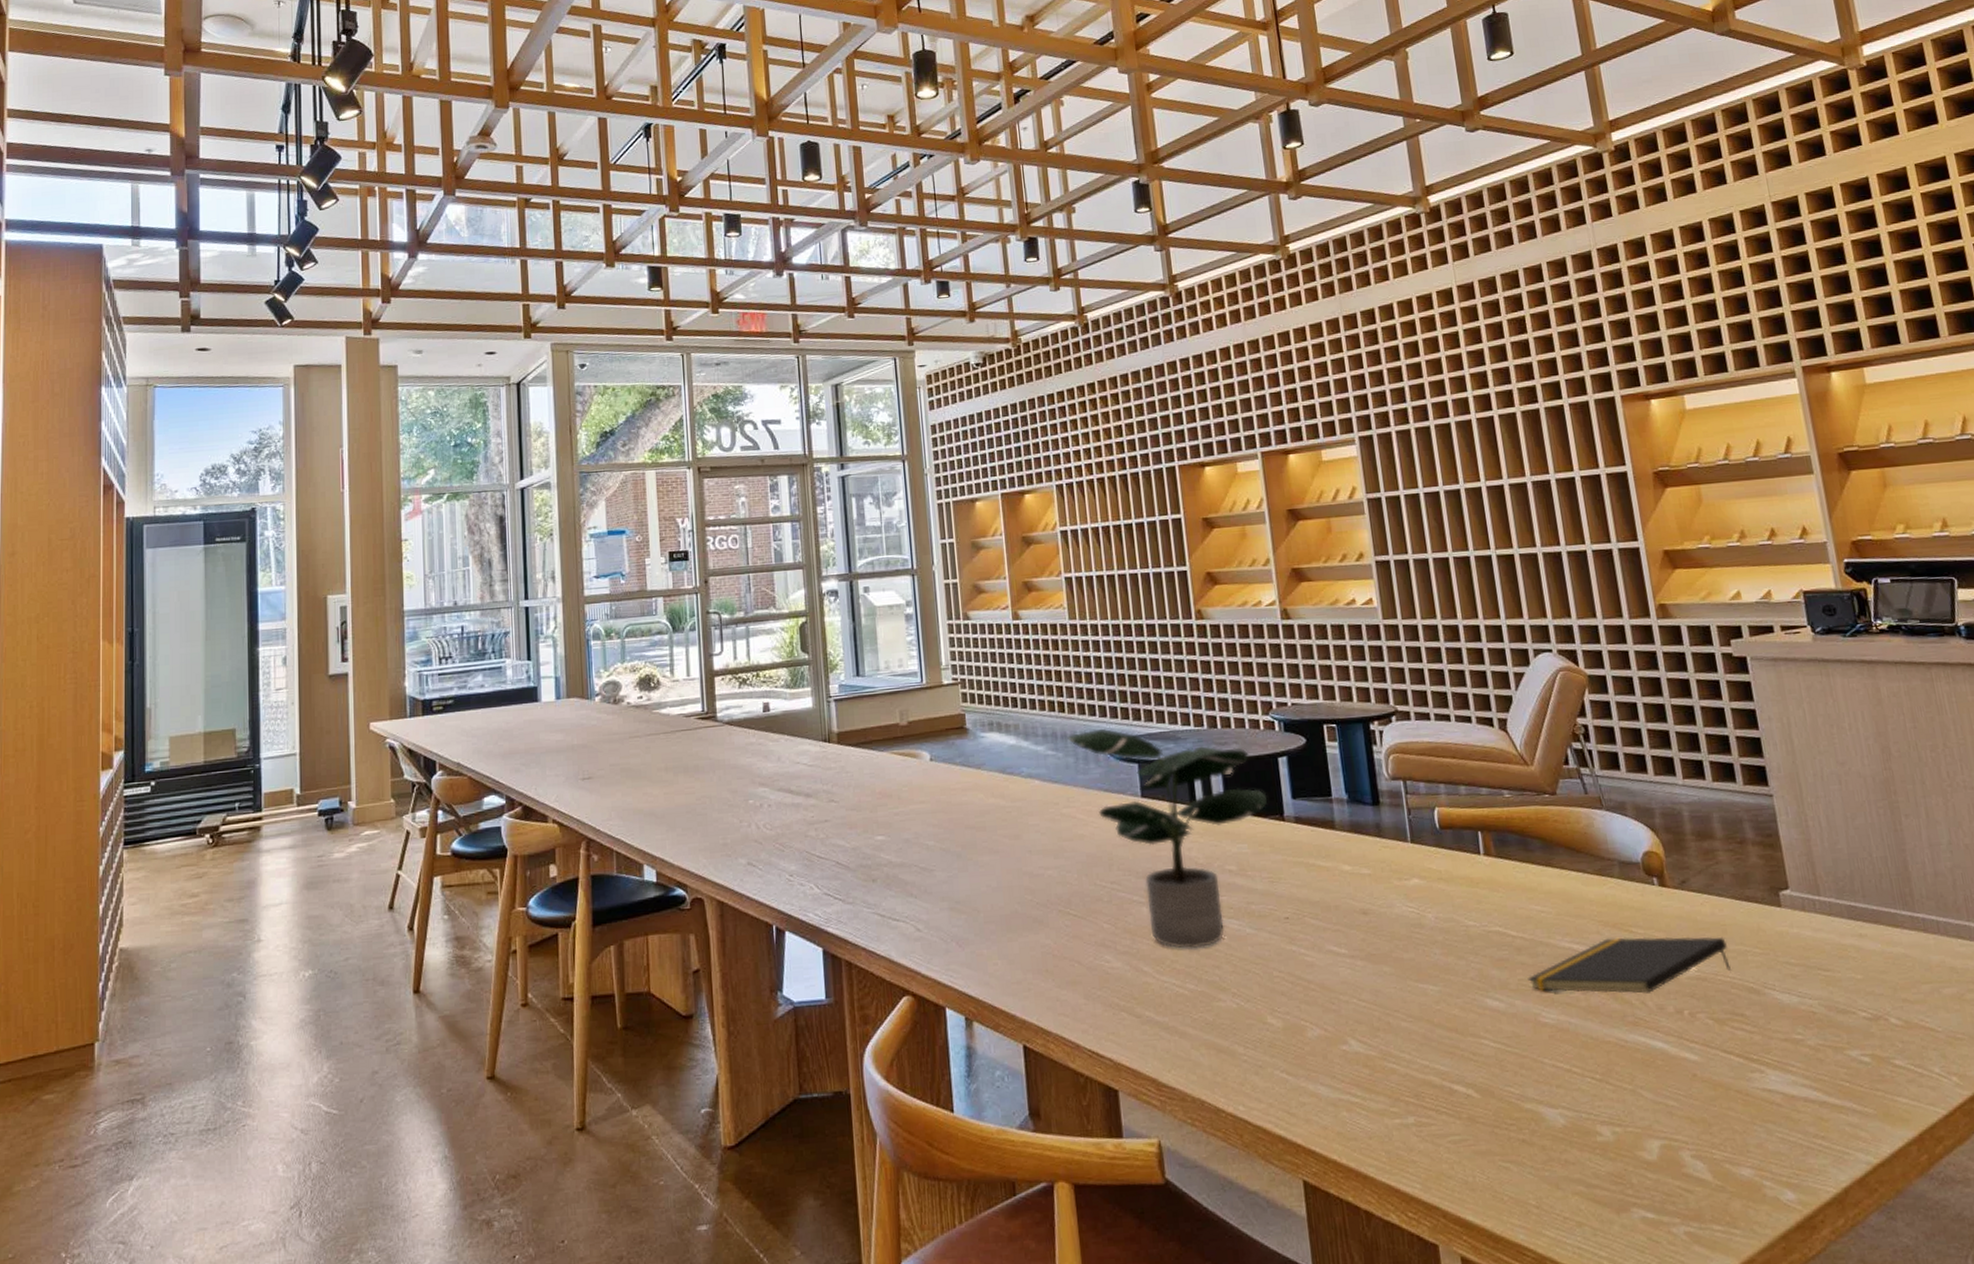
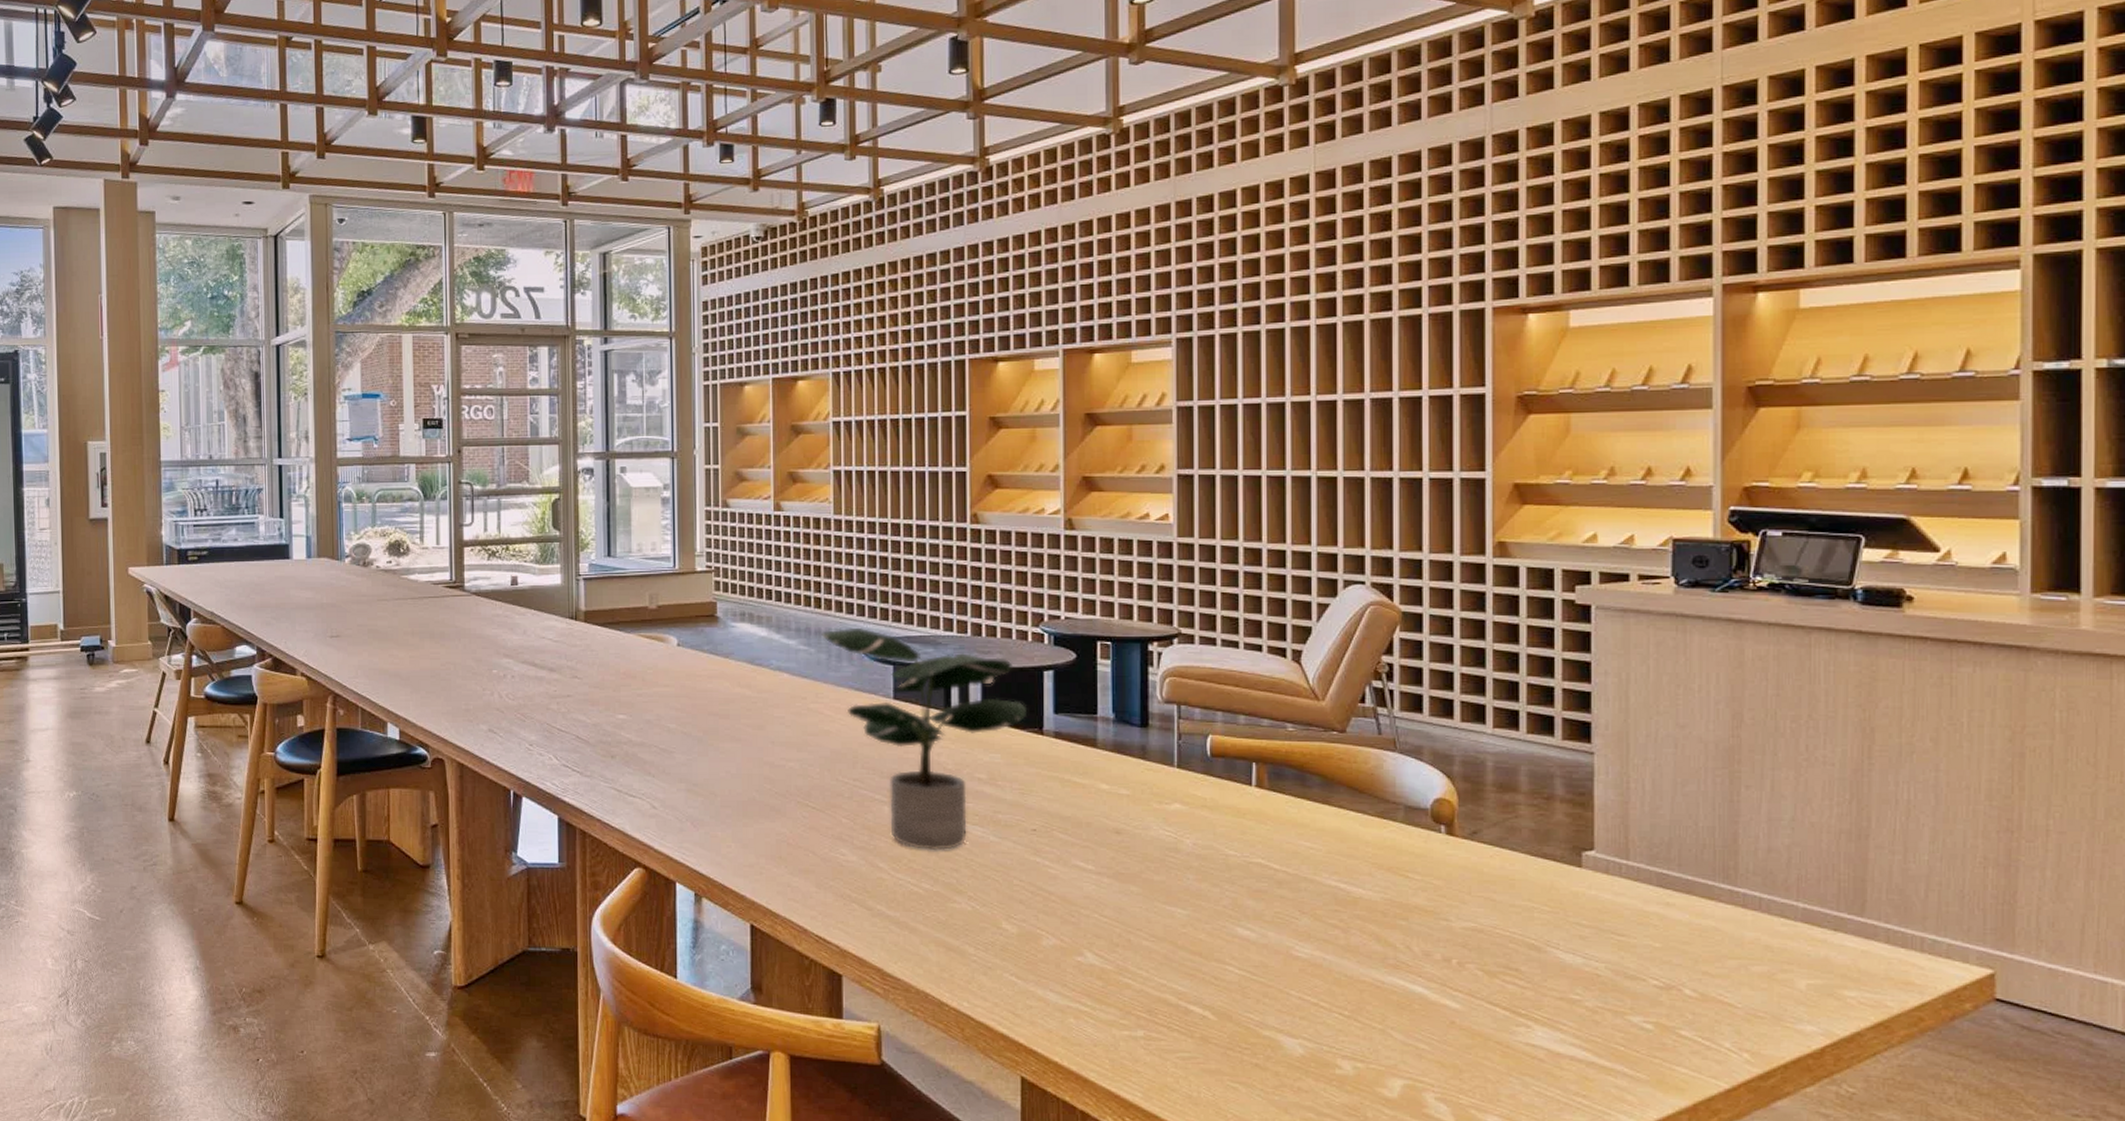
notepad: present [1527,936,1732,994] -> none [1285,881,1514,939]

